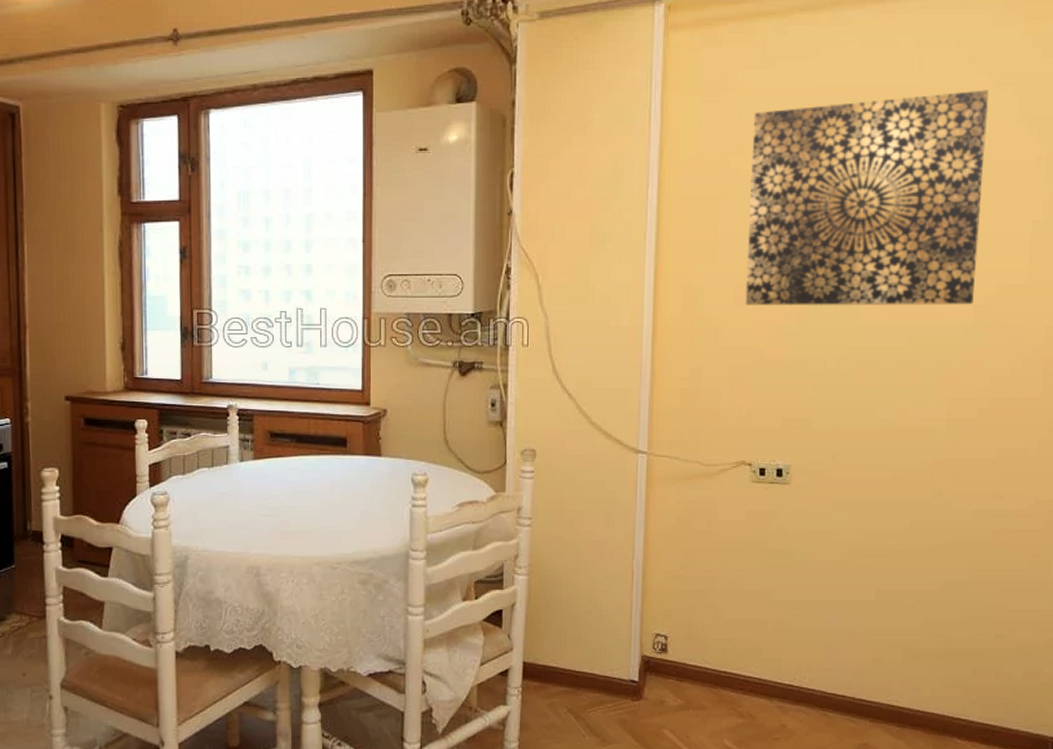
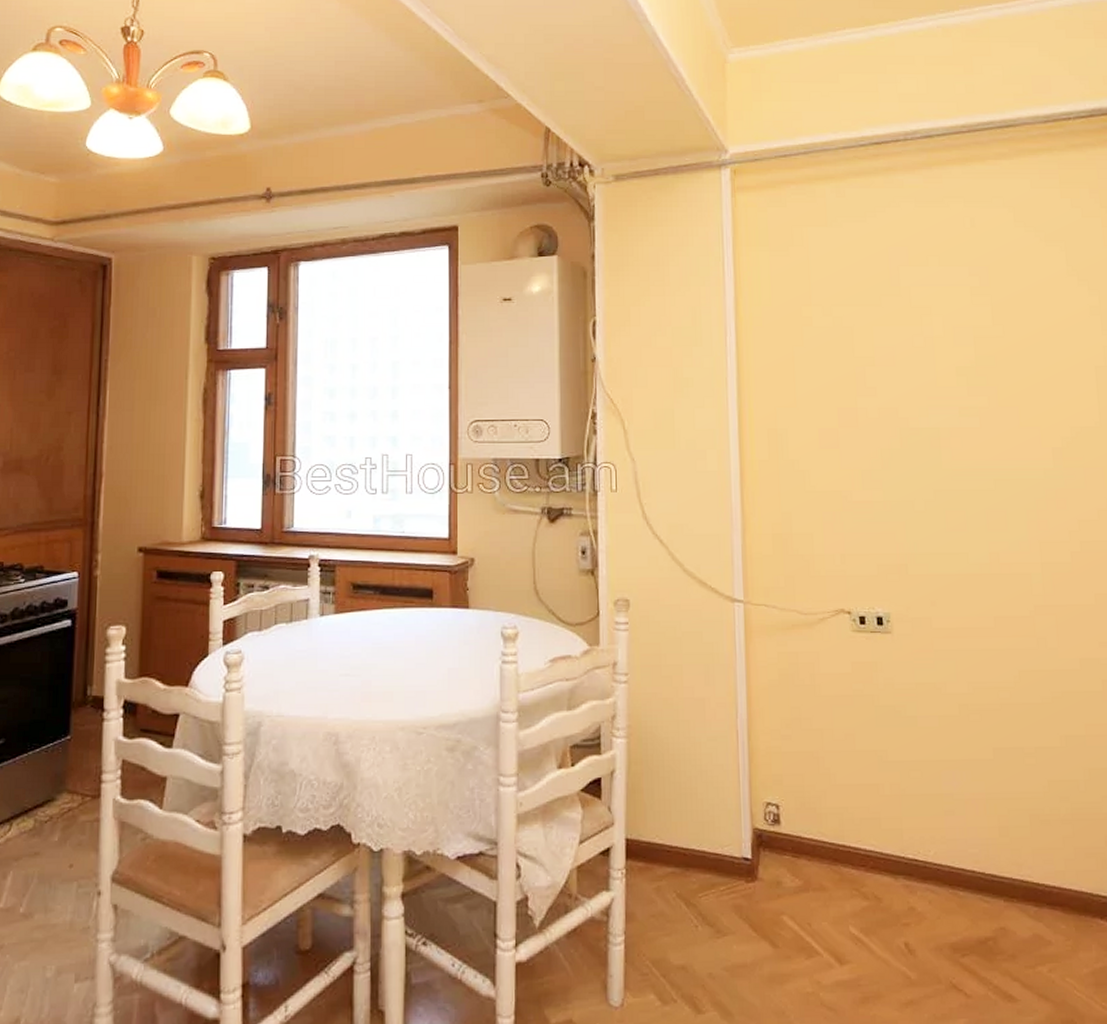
wall art: present [745,89,989,306] -> none [821,246,1050,450]

